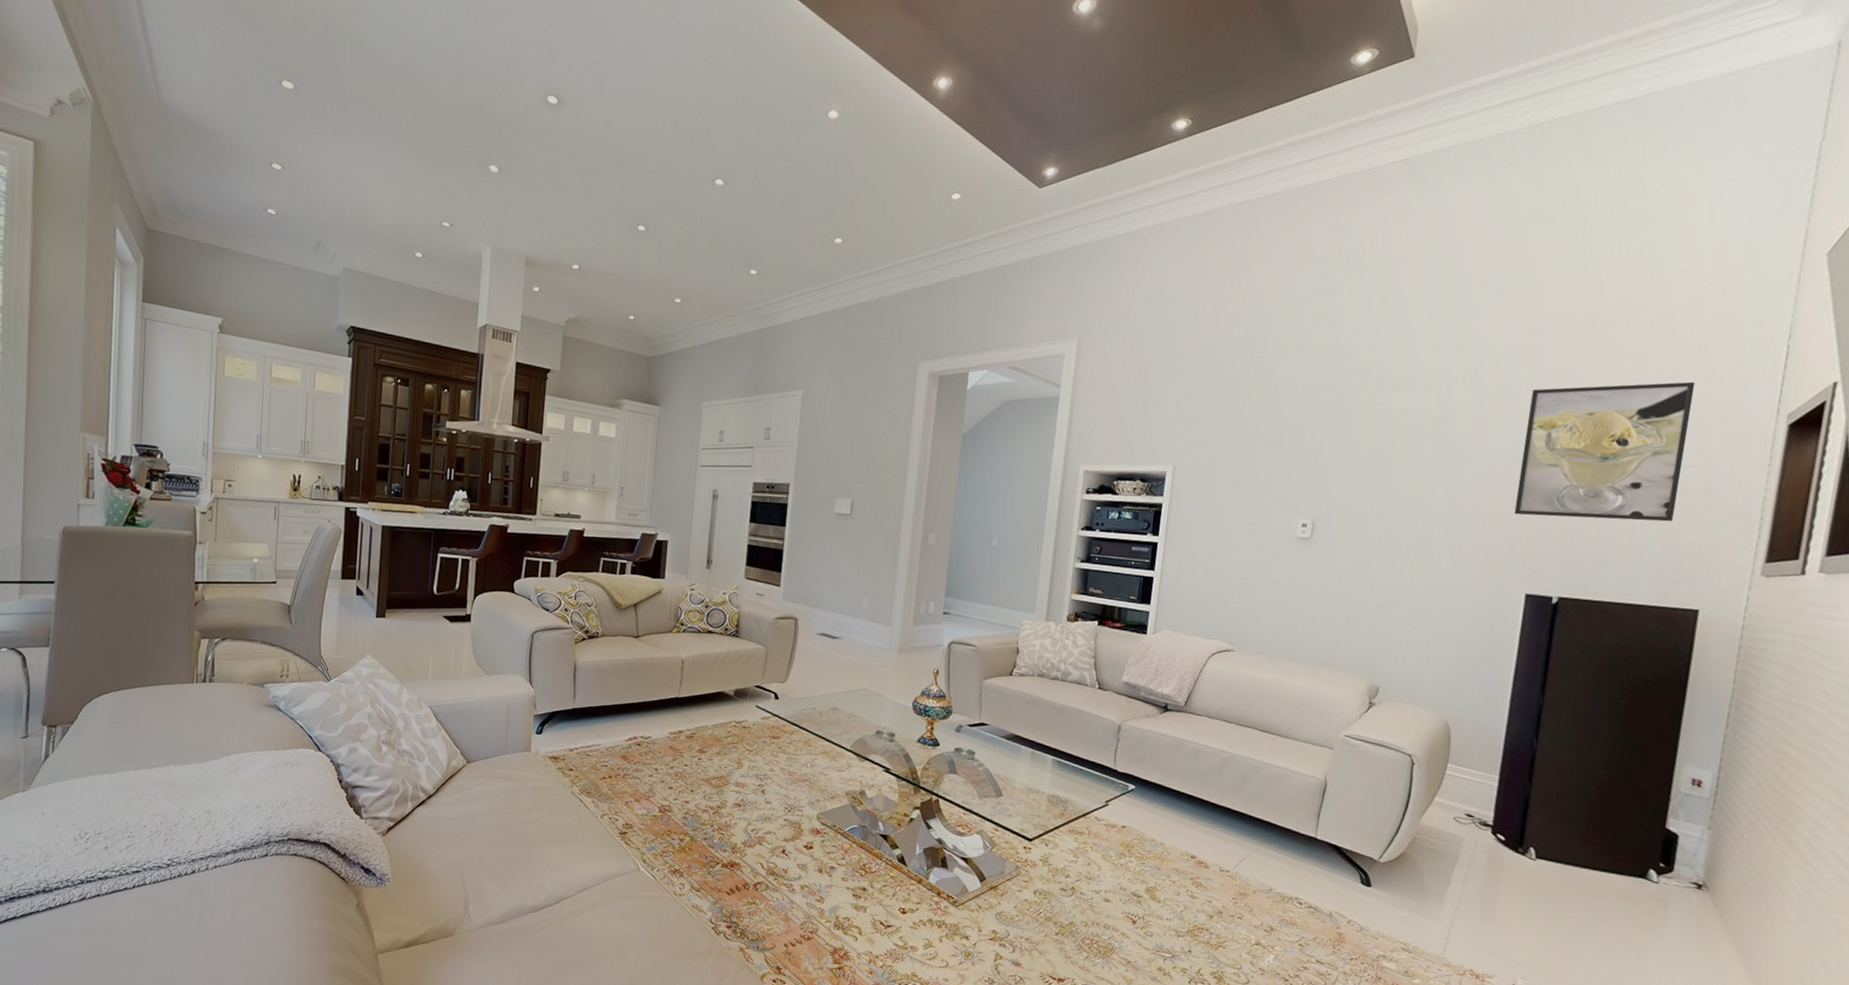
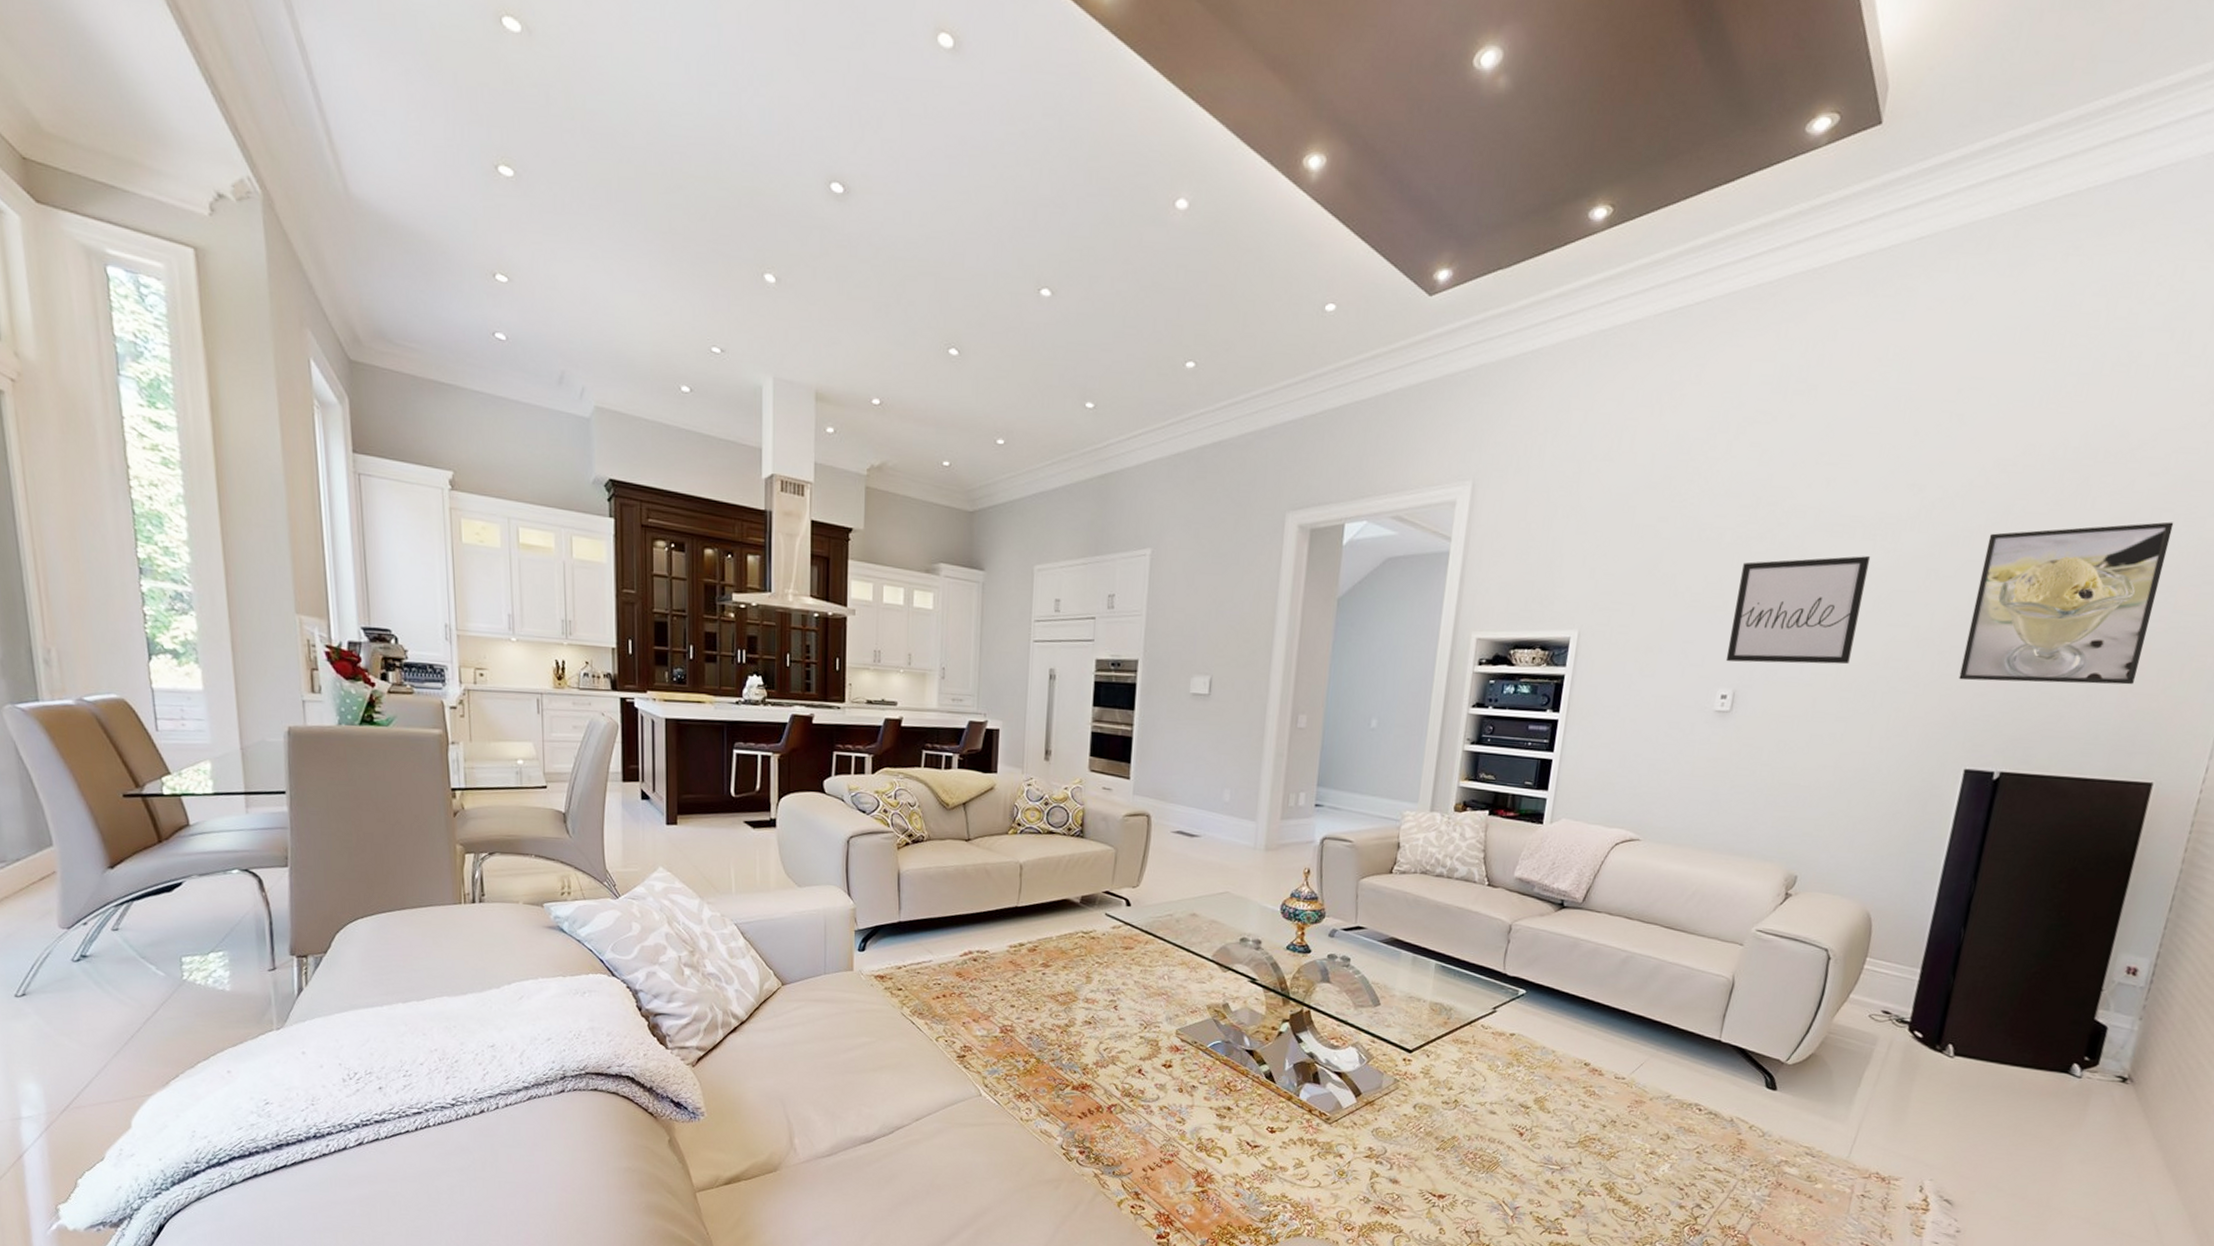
wall art: none [1304,406,1428,499] -> present [1725,556,1871,665]

